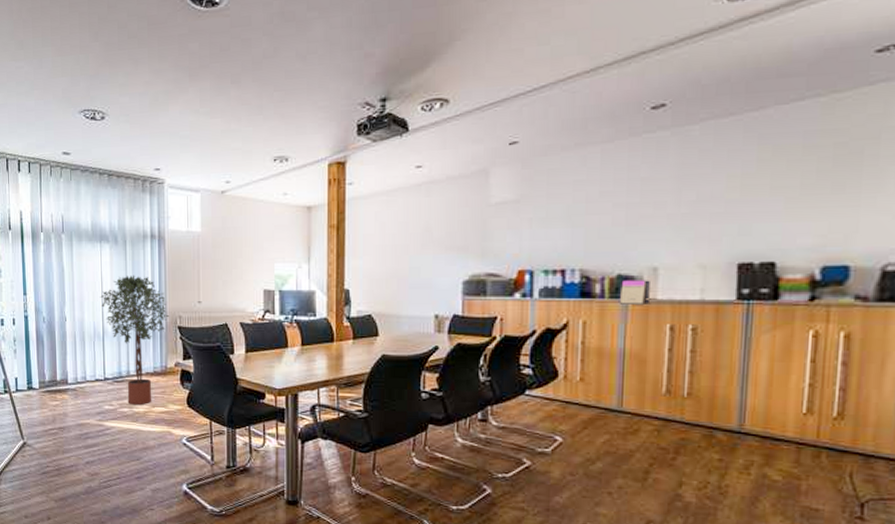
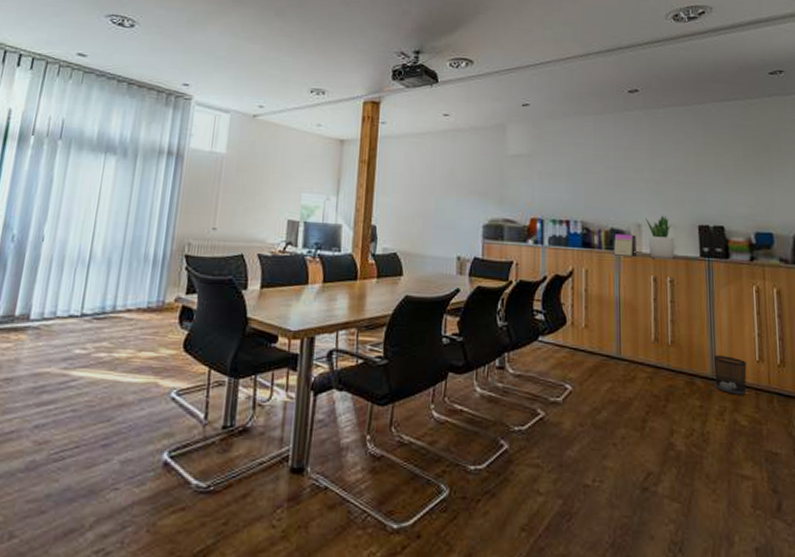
potted tree: present [99,275,169,405] -> none [92,193,176,349]
planter: none [665,255,703,306] -> present [646,215,675,260]
waste bin: none [742,408,788,449] -> present [713,356,747,395]

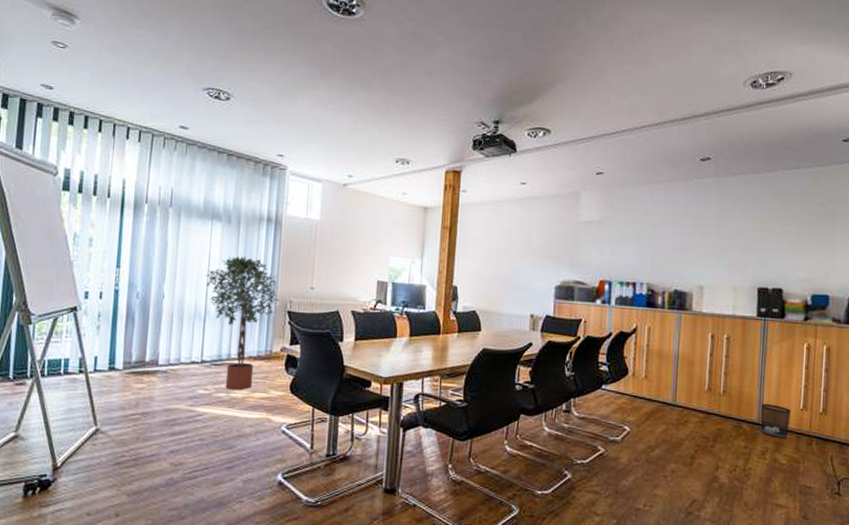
potted tree: none [92,193,176,349] -> present [204,256,279,390]
books: present [614,234,636,257] -> none [676,295,698,316]
planter: present [646,215,675,260] -> none [708,278,734,320]

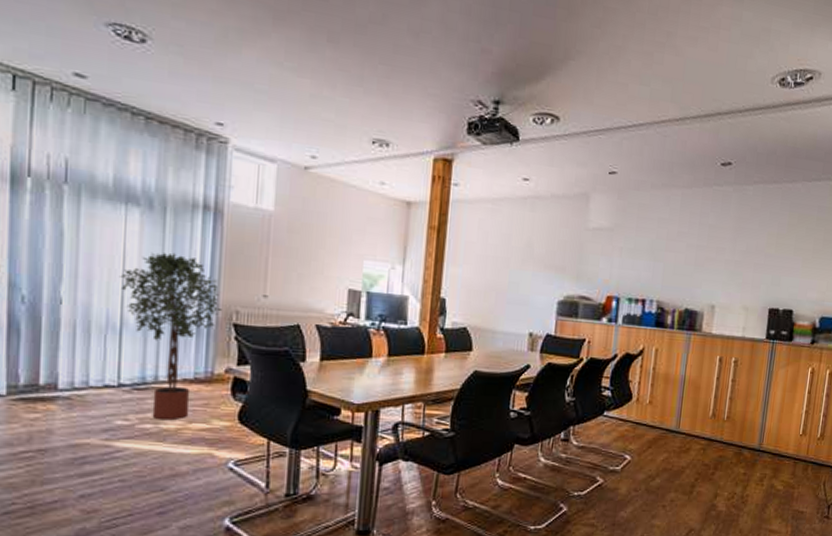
waste bin: present [761,404,791,438] -> none [760,430,791,464]

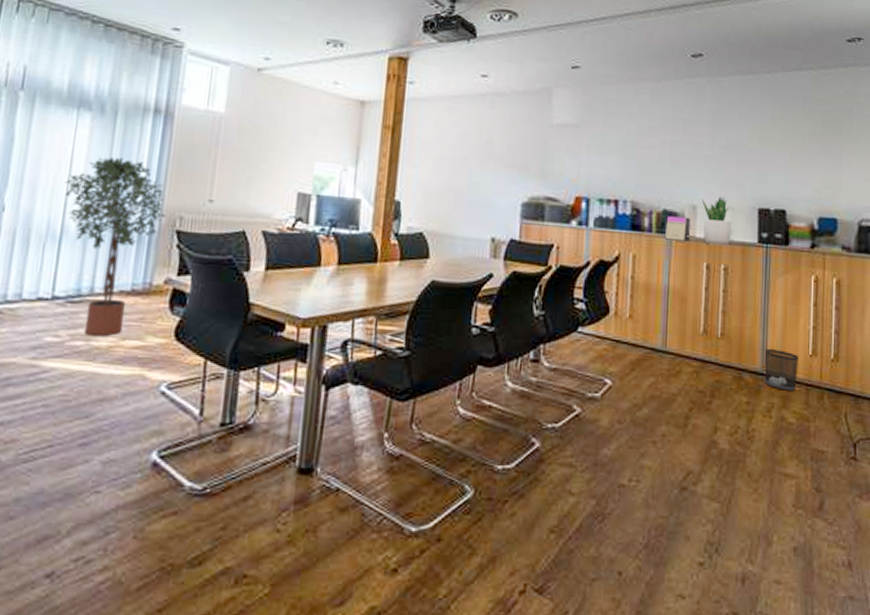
books: none [685,314,709,337] -> present [665,216,690,242]
planter: none [718,297,745,342] -> present [702,196,732,246]
waste bin: none [760,430,791,464] -> present [764,349,799,391]

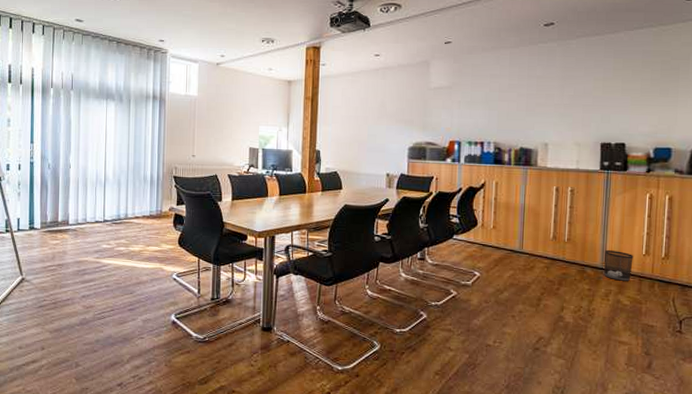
potted tree: present [63,157,165,337] -> none [103,130,166,245]
books: present [665,216,690,242] -> none [522,152,543,171]
planter: present [702,196,732,246] -> none [553,135,578,173]

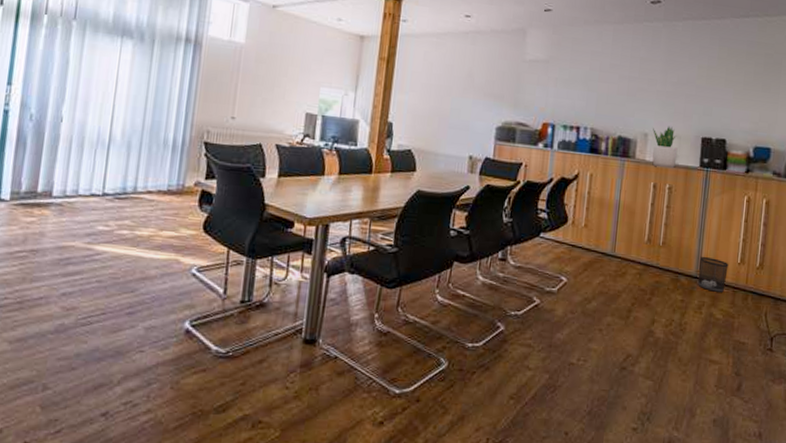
planter: none [553,135,578,173] -> present [652,126,678,169]

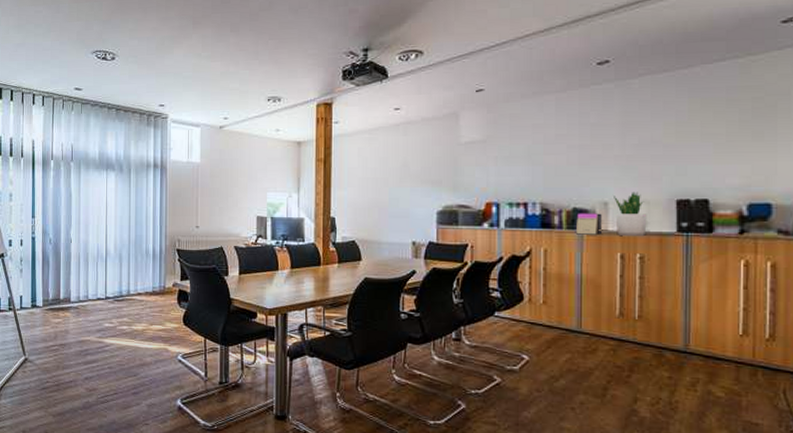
books: none [619,141,642,164] -> present [576,213,602,235]
waste bin: present [698,257,729,292] -> none [687,330,727,368]

